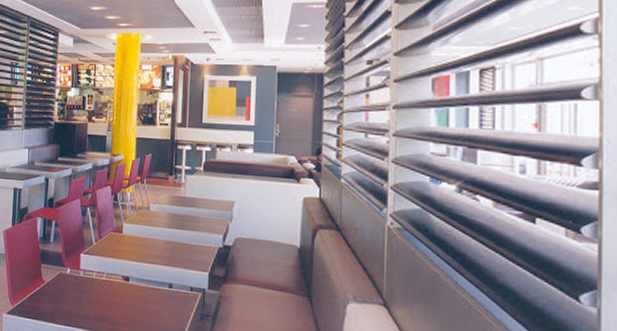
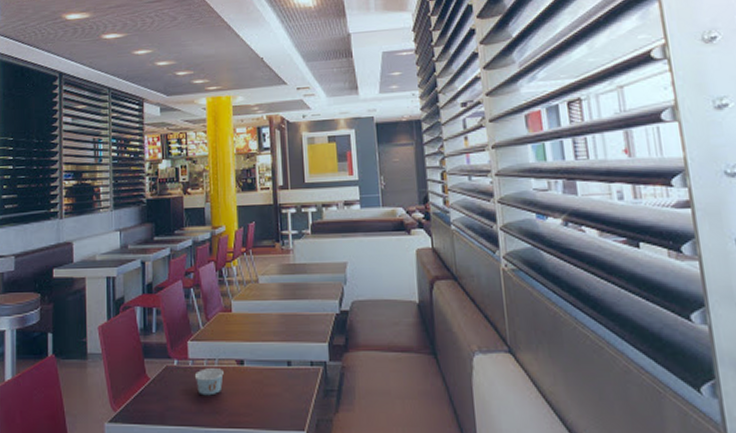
paper cup: none [84,279,111,304] -> present [194,368,224,396]

